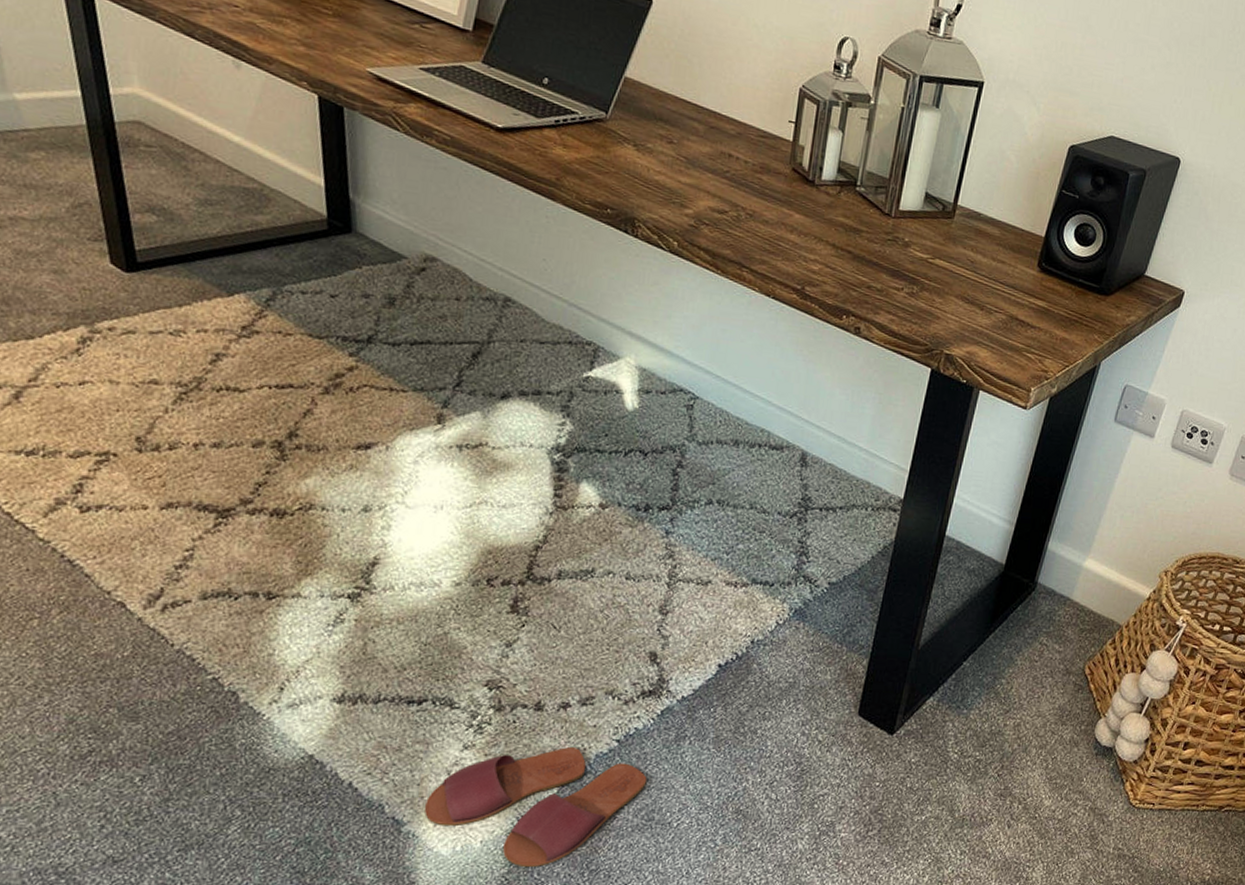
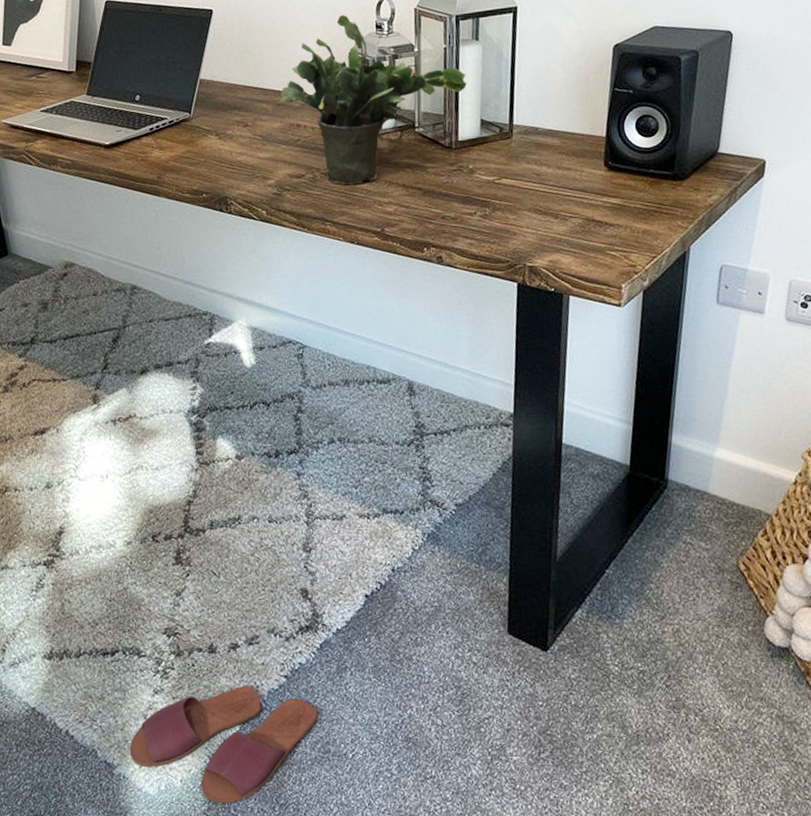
potted plant: none [714,44,919,234] -> present [280,15,468,185]

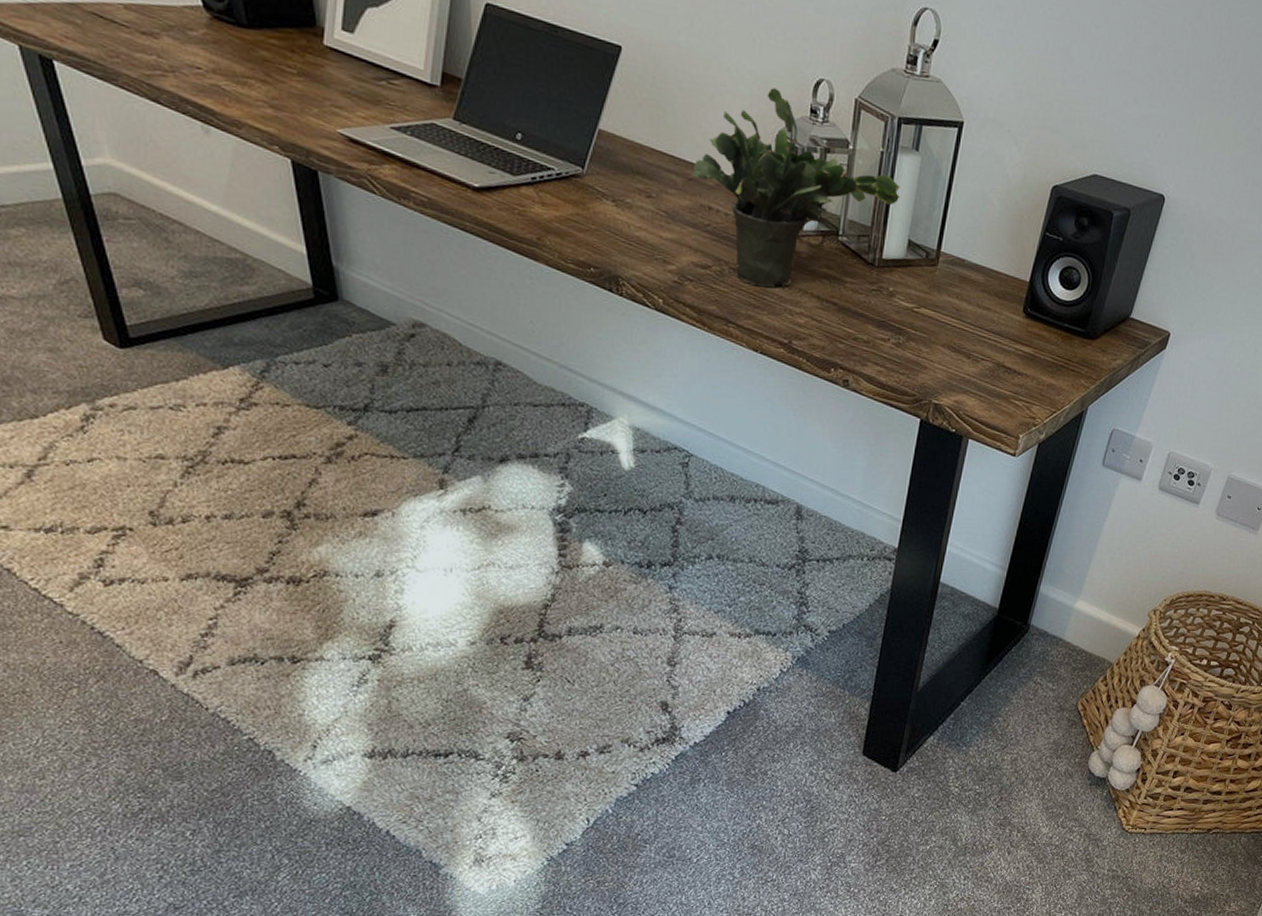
slippers: present [130,685,318,804] -> none [460,791,666,903]

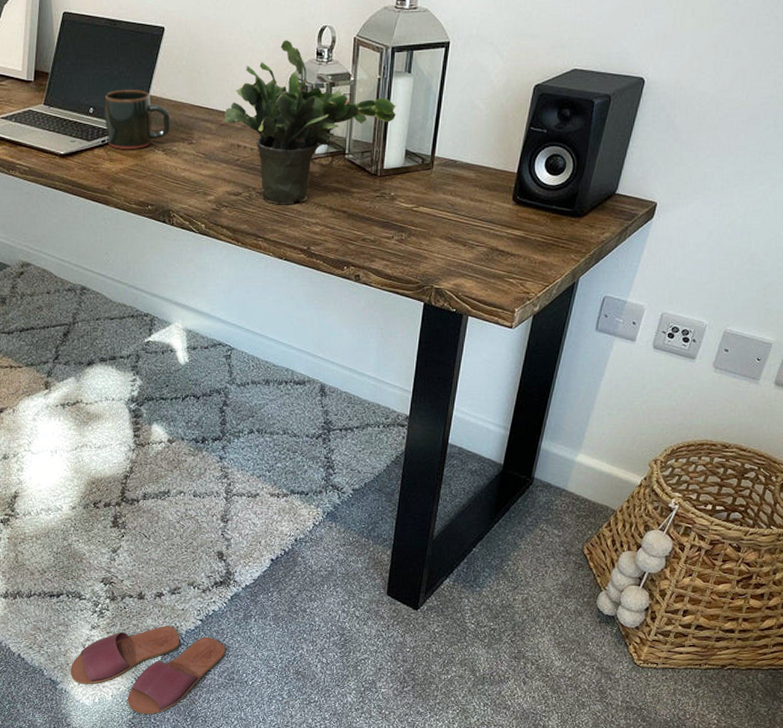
slippers: none [460,791,666,903] -> present [71,625,226,715]
mug: none [537,115,624,195] -> present [104,90,171,149]

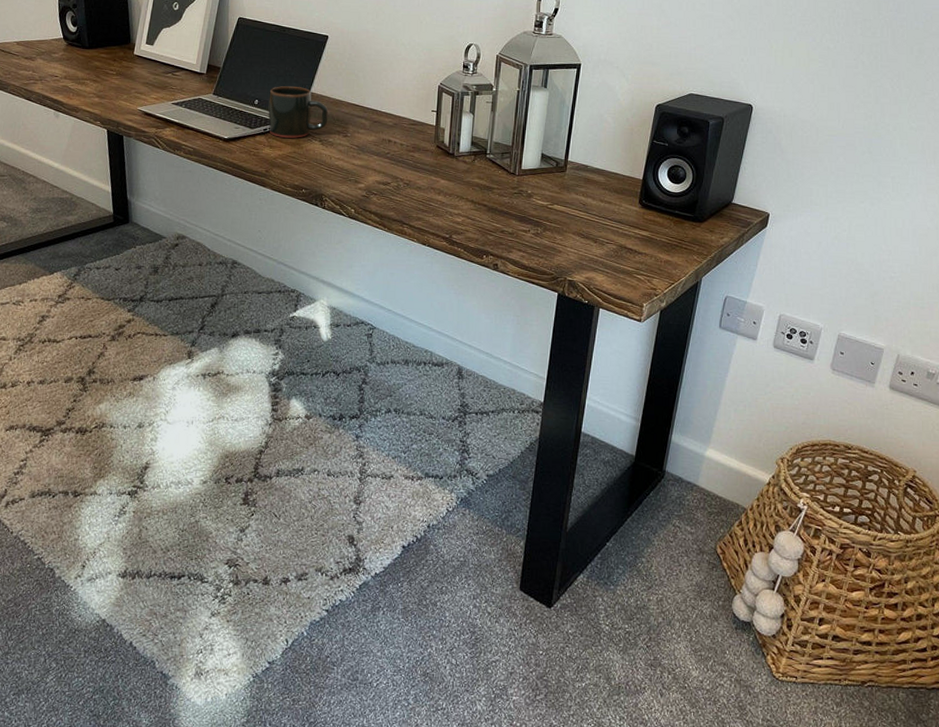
slippers: present [71,625,226,715] -> none [184,615,351,719]
potted plant: present [223,40,397,205] -> none [376,53,534,196]

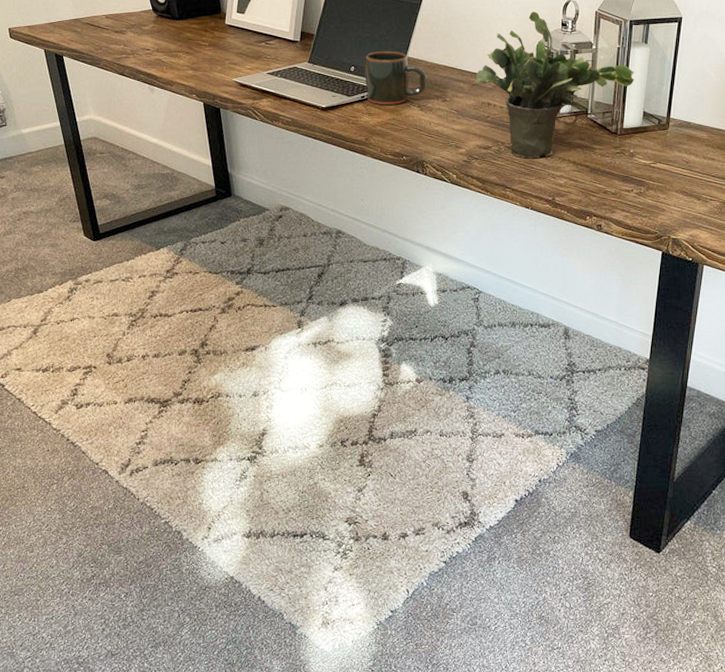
potted plant: none [376,53,534,196] -> present [475,12,635,159]

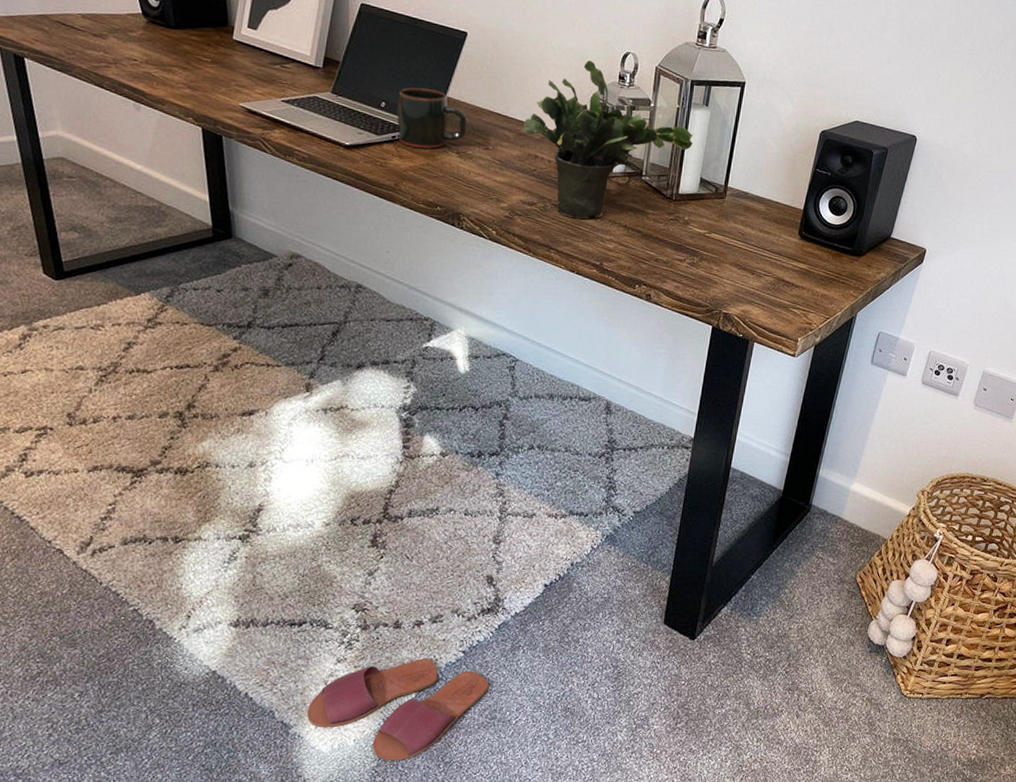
slippers: none [311,567,469,662] -> present [307,657,489,762]

